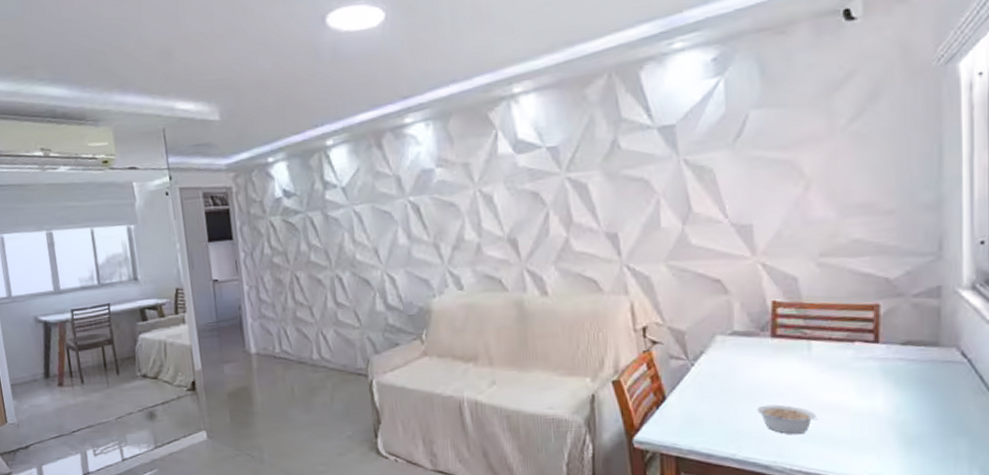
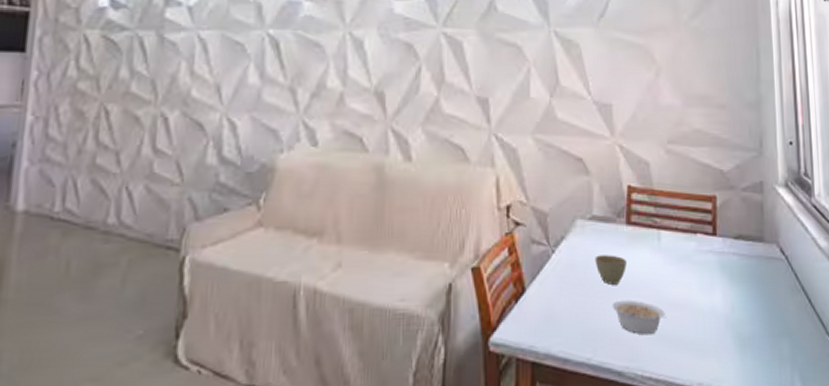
cup: none [737,365,772,392] -> present [595,255,626,285]

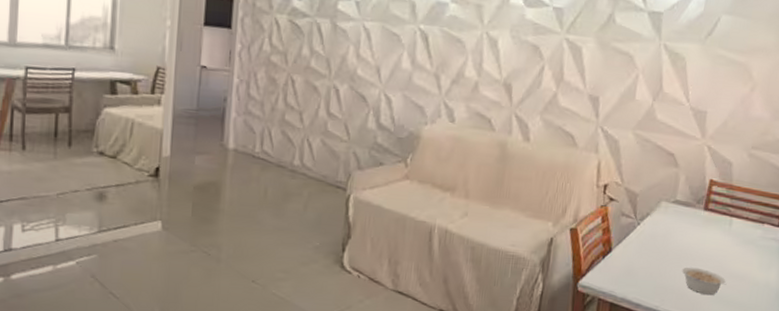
cup: present [595,255,626,285] -> none [672,231,700,255]

